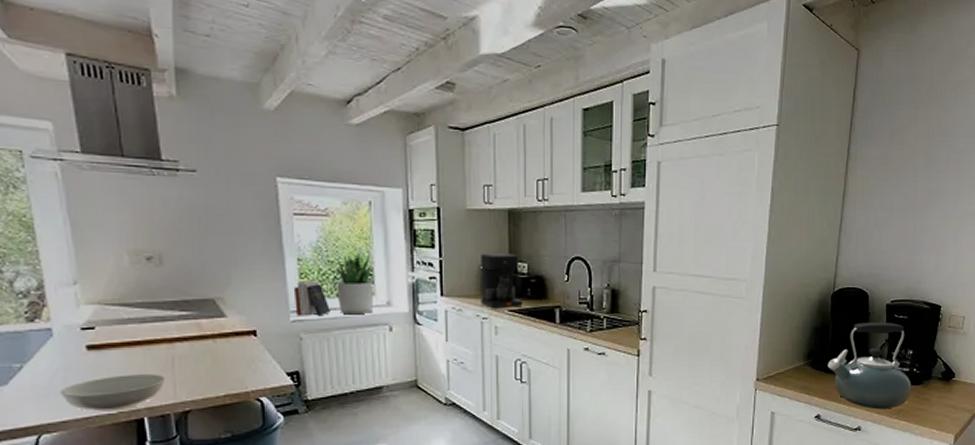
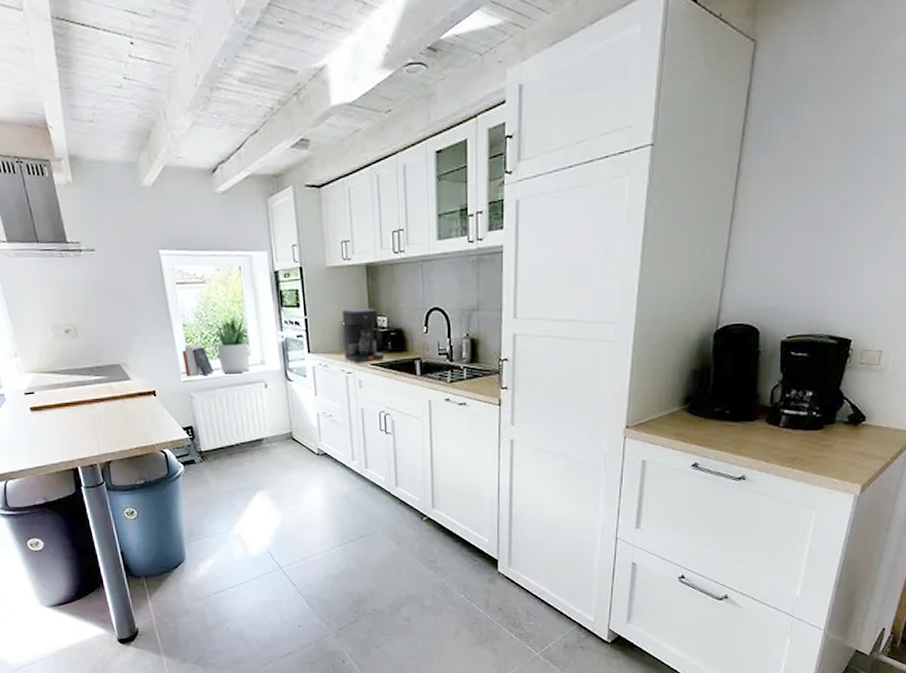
bowl: present [60,374,165,412] -> none [16,430,90,463]
kettle: present [827,321,912,410] -> none [707,361,810,457]

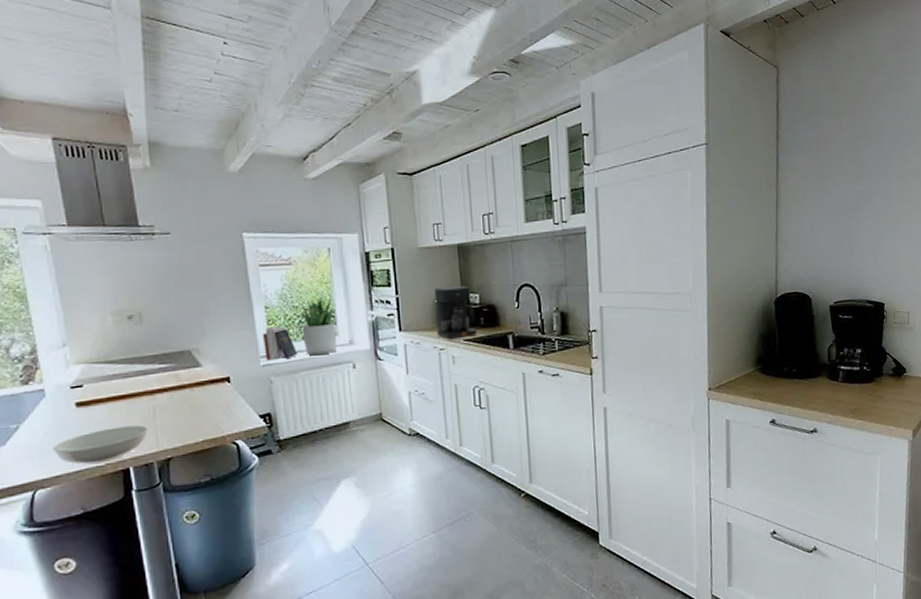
bowl: none [16,430,90,463] -> present [53,425,148,465]

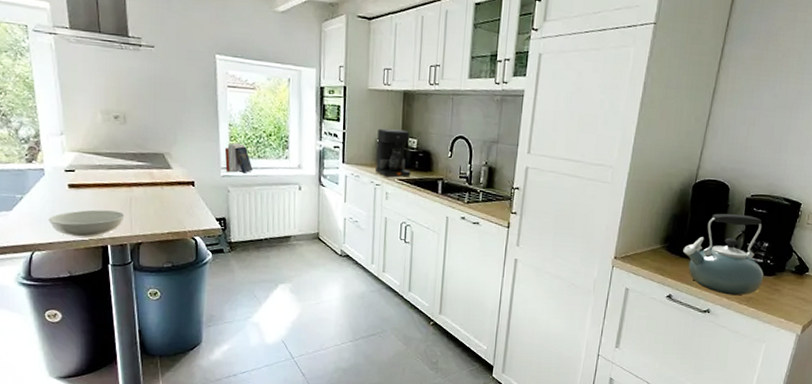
planter: present [301,295,337,356] -> none [258,122,288,174]
kettle: none [777,323,864,411] -> present [683,213,765,296]

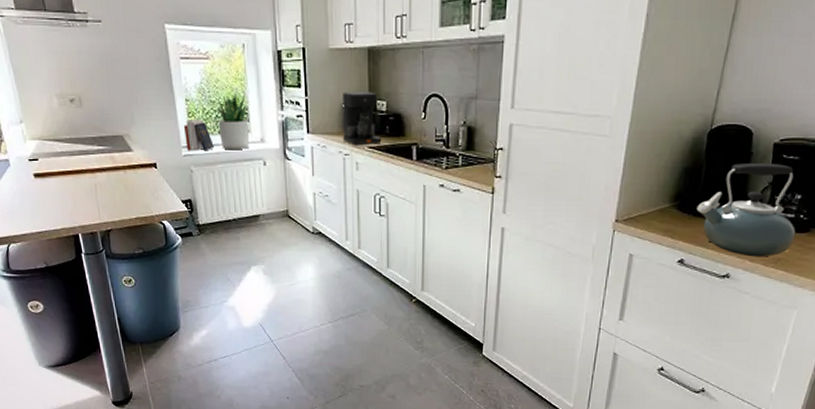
bowl: present [48,209,125,239] -> none [19,198,92,228]
planter: none [258,122,288,174] -> present [217,93,250,150]

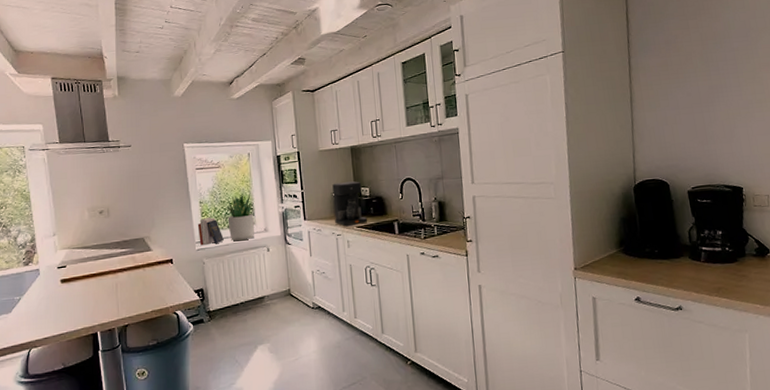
kettle: present [696,162,797,257] -> none [639,207,728,289]

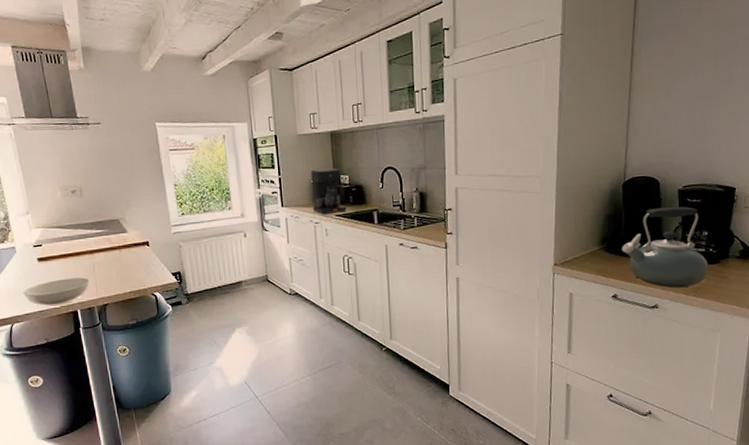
bowl: none [44,298,112,330] -> present [23,277,90,307]
books: present [197,216,224,246] -> none [172,200,200,229]
planter: present [227,192,255,241] -> none [202,176,231,226]
kettle: none [639,207,728,289] -> present [622,206,709,288]

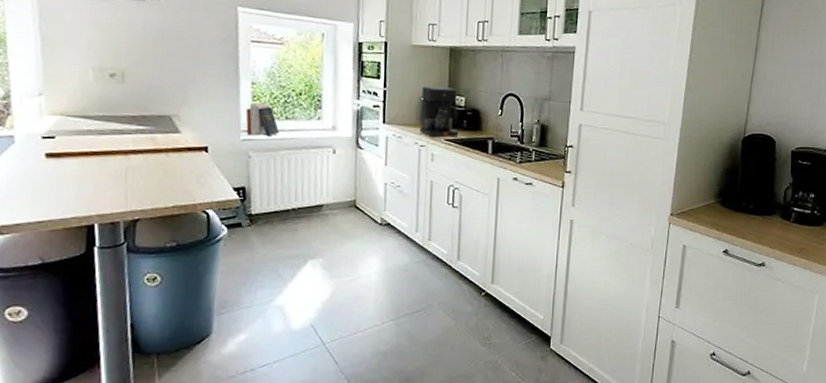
bowl: present [23,277,90,307] -> none [16,182,118,217]
books: none [172,200,200,229] -> present [245,102,279,137]
kettle: present [622,206,709,288] -> none [736,166,813,247]

